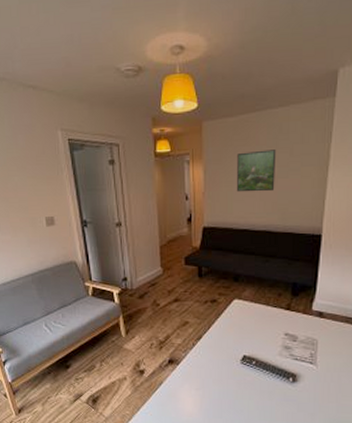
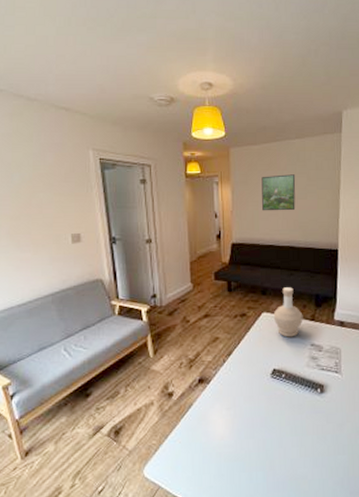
bottle: none [245,274,278,326] -> present [273,287,303,337]

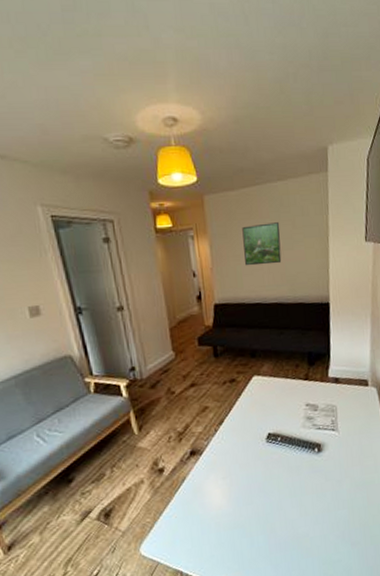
bottle: present [273,287,303,337] -> none [264,347,297,400]

